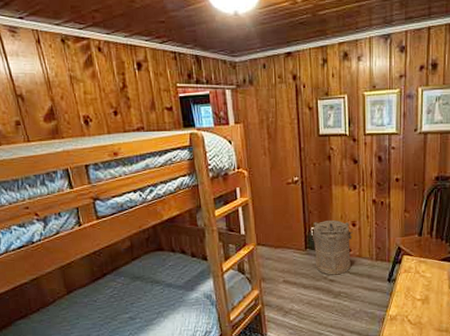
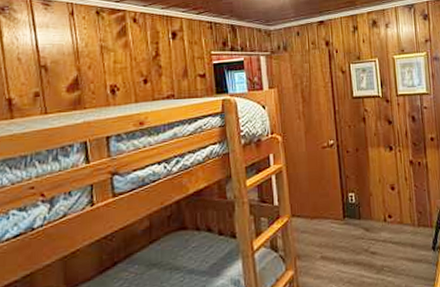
laundry hamper: present [313,220,354,275] -> none [350,184,393,247]

